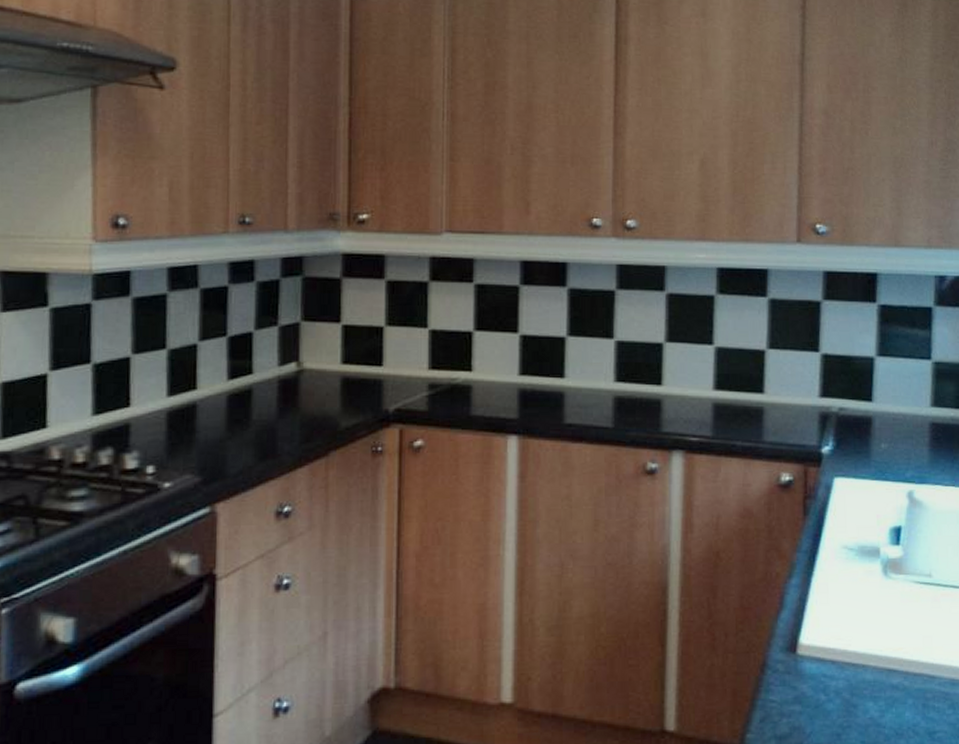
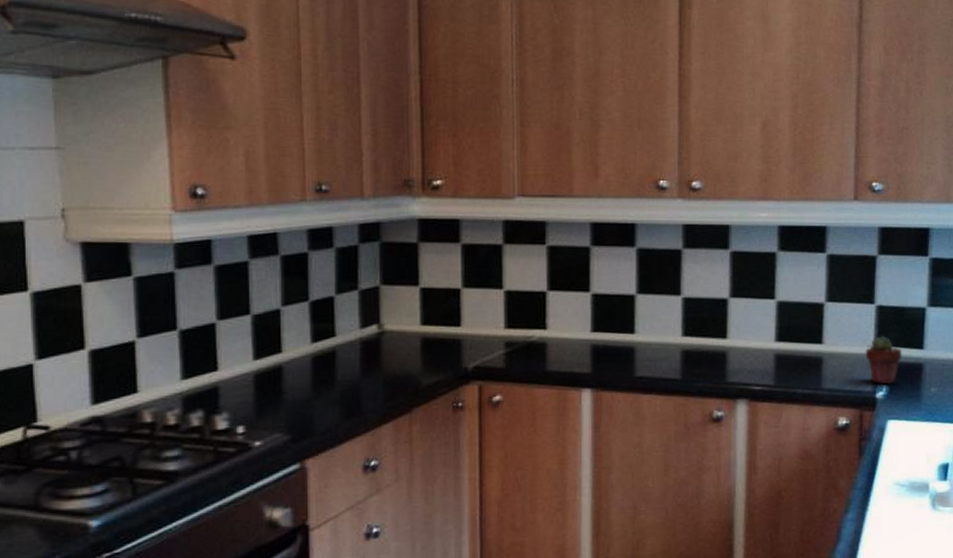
potted succulent: none [809,386,849,439] -> present [865,336,901,385]

